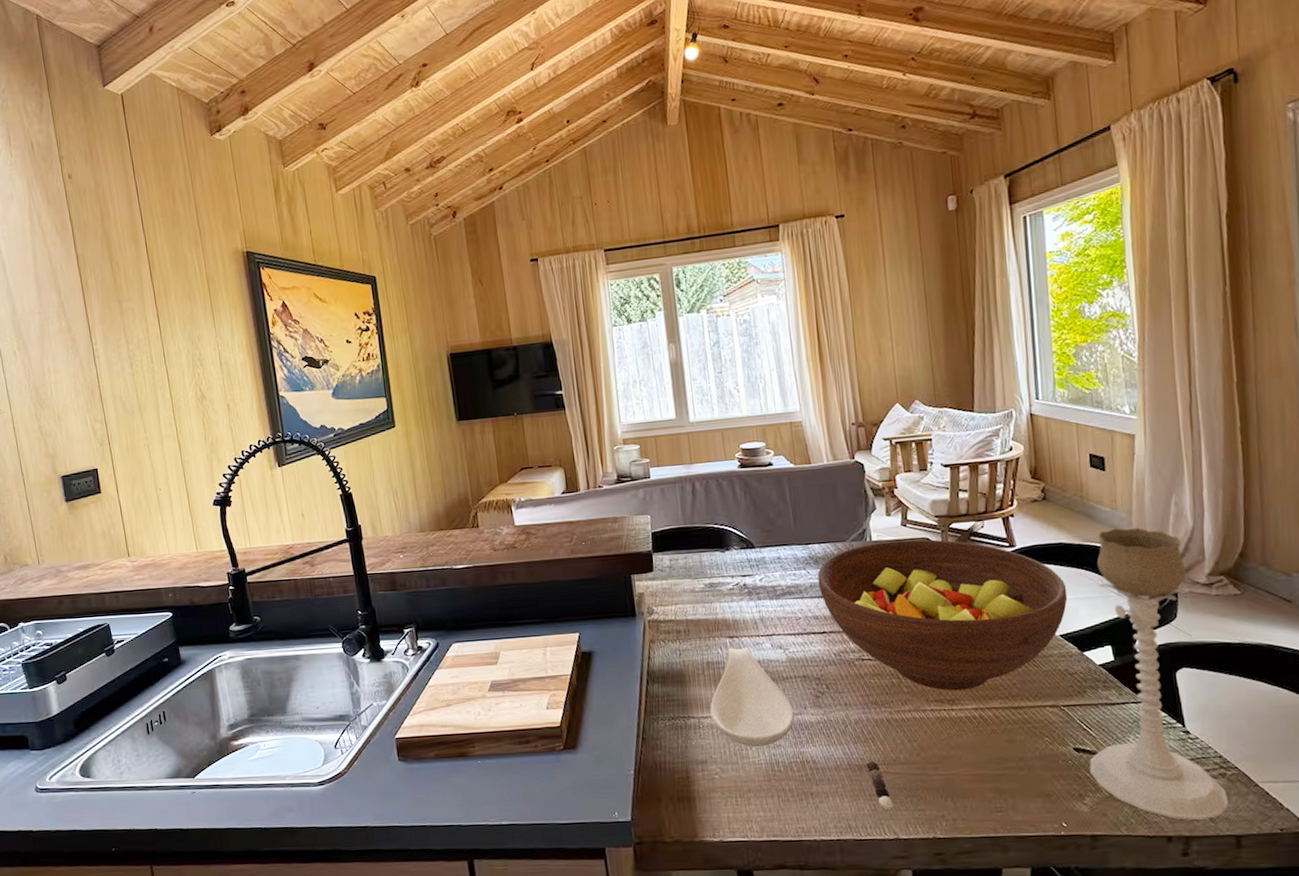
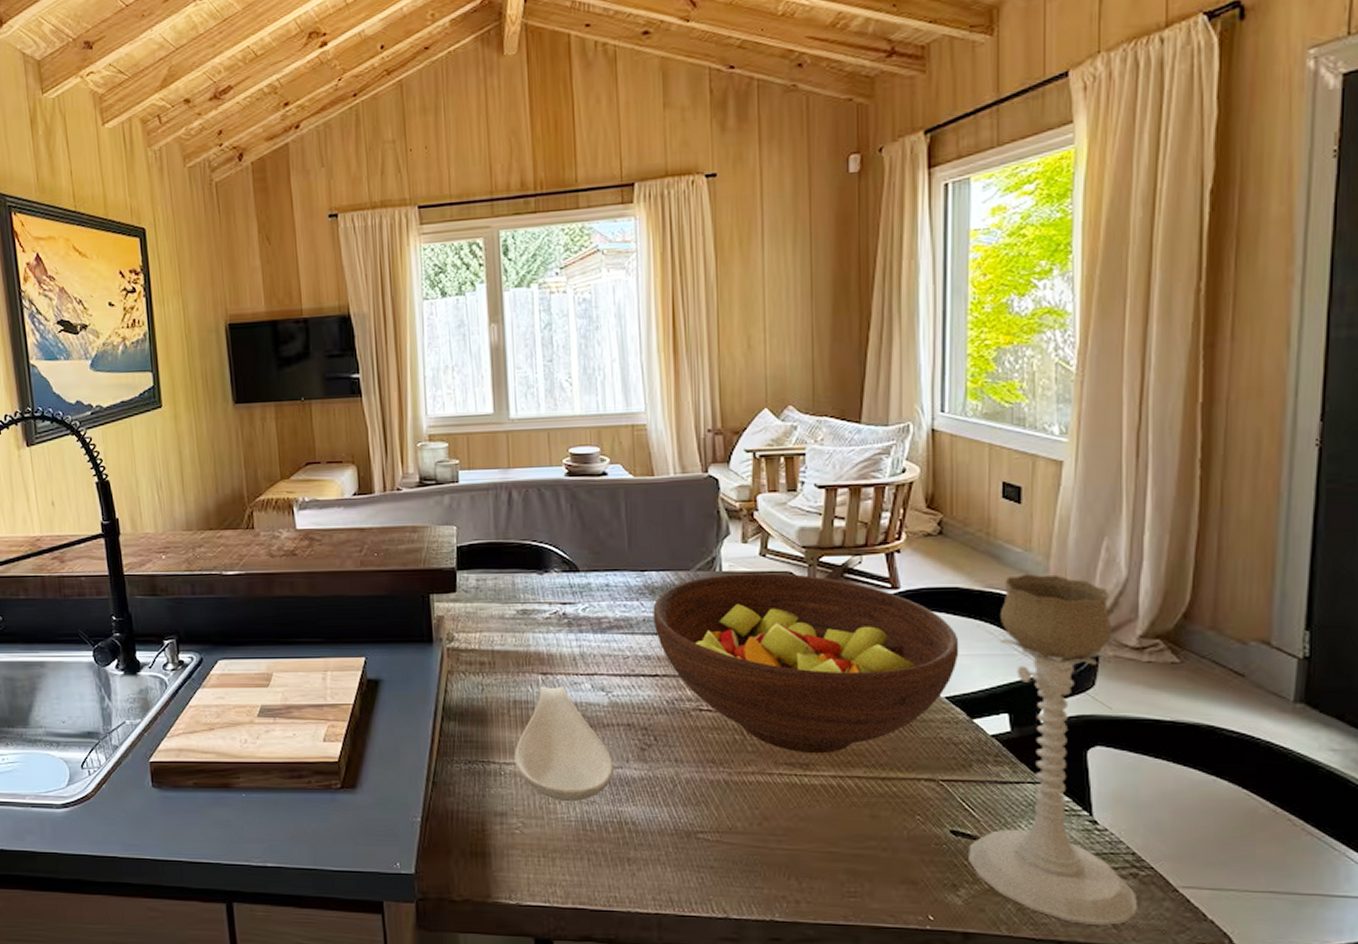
pepper shaker: present [866,761,894,810] -> none [696,828,725,884]

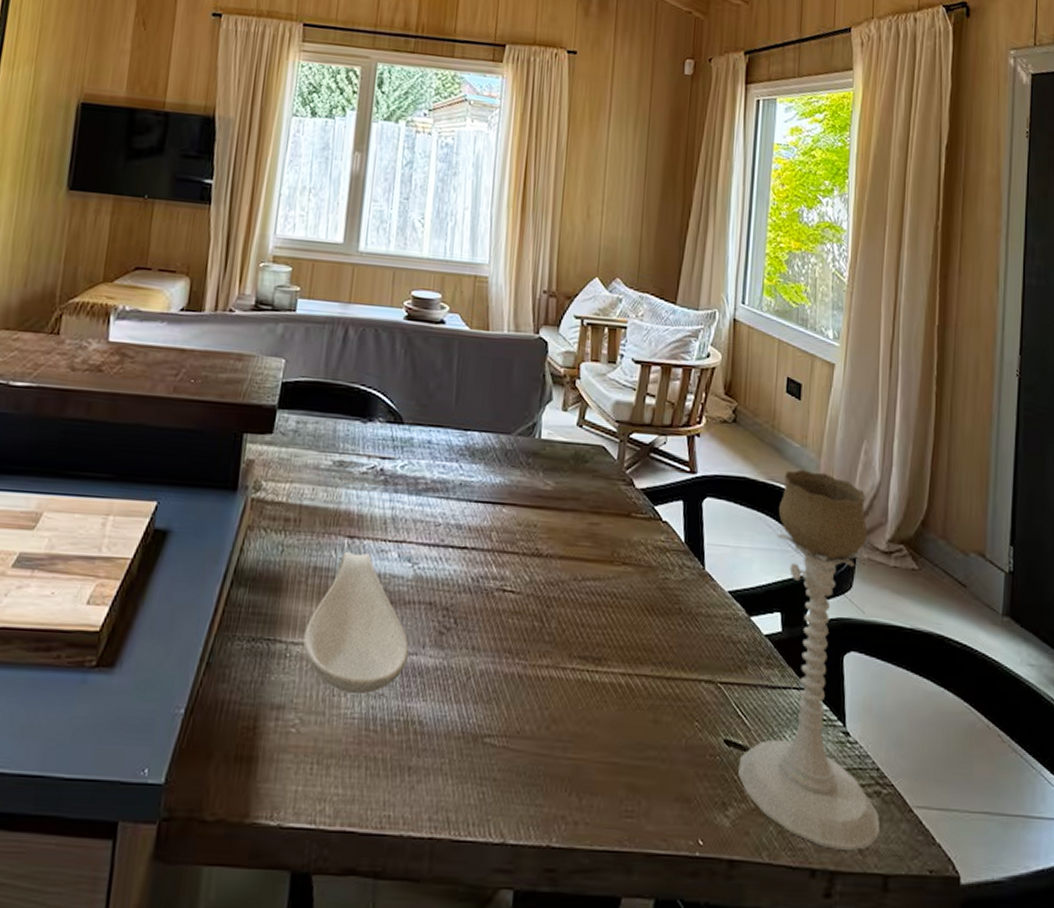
fruit bowl: present [653,572,959,754] -> none [469,441,744,648]

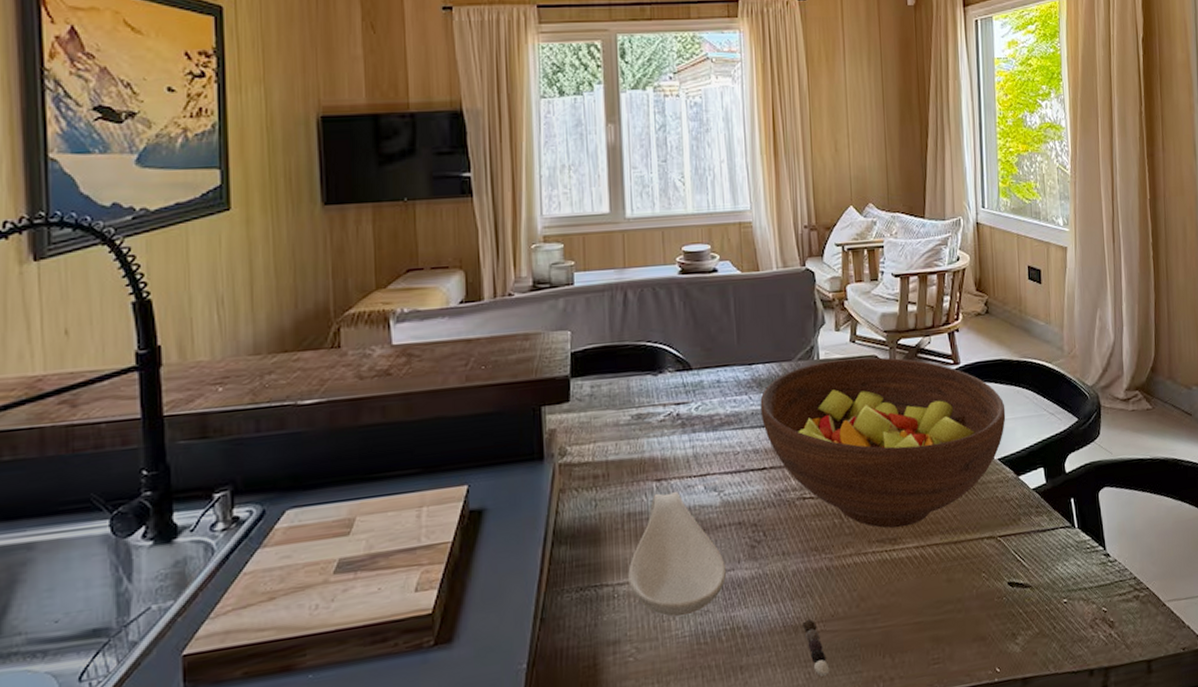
fruit bowl: none [469,441,744,648] -> present [760,357,1006,528]
pepper shaker: none [483,731,507,801] -> present [802,619,830,677]
candle holder: present [738,469,881,852] -> none [1022,342,1142,650]

